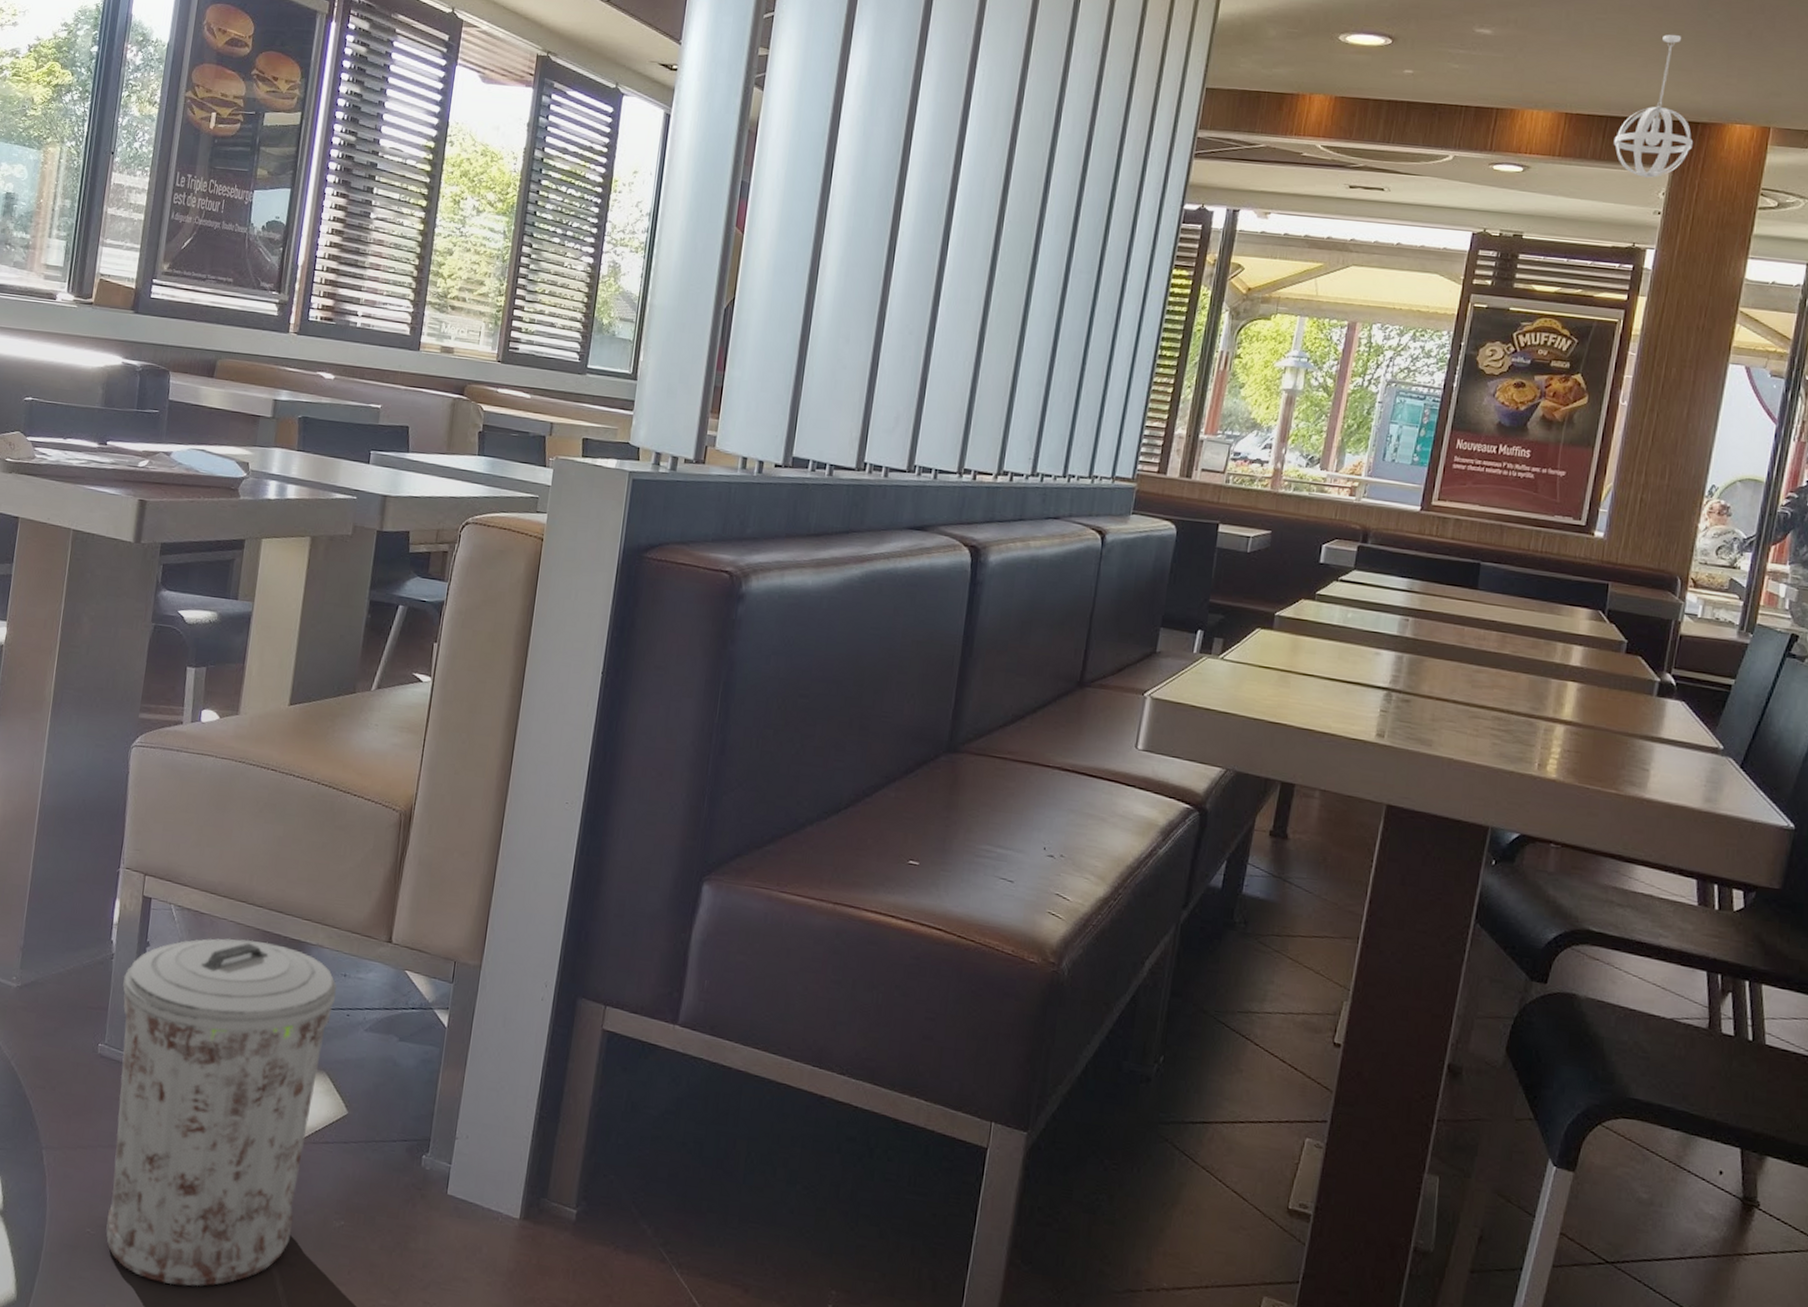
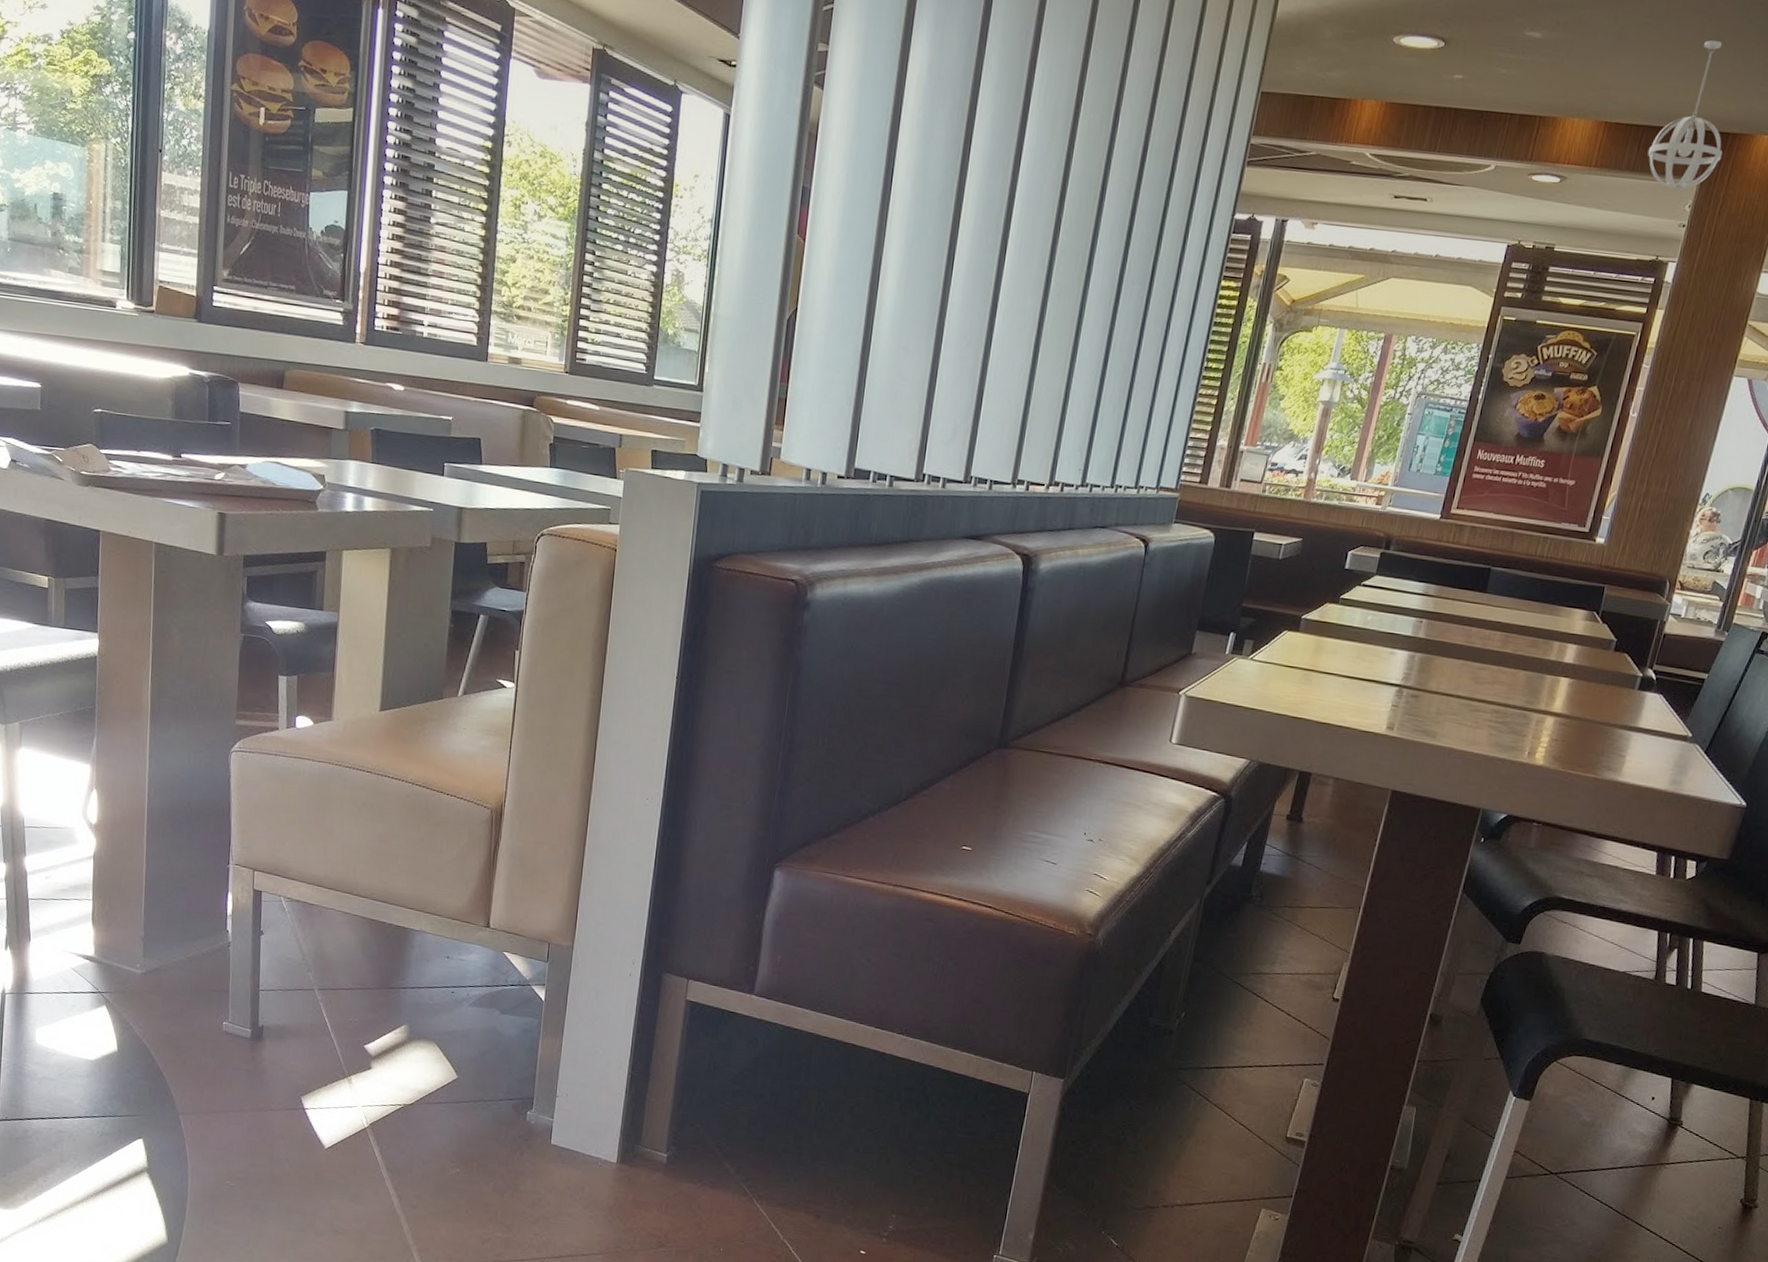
trash can: present [106,938,338,1287] -> none [241,926,442,1227]

